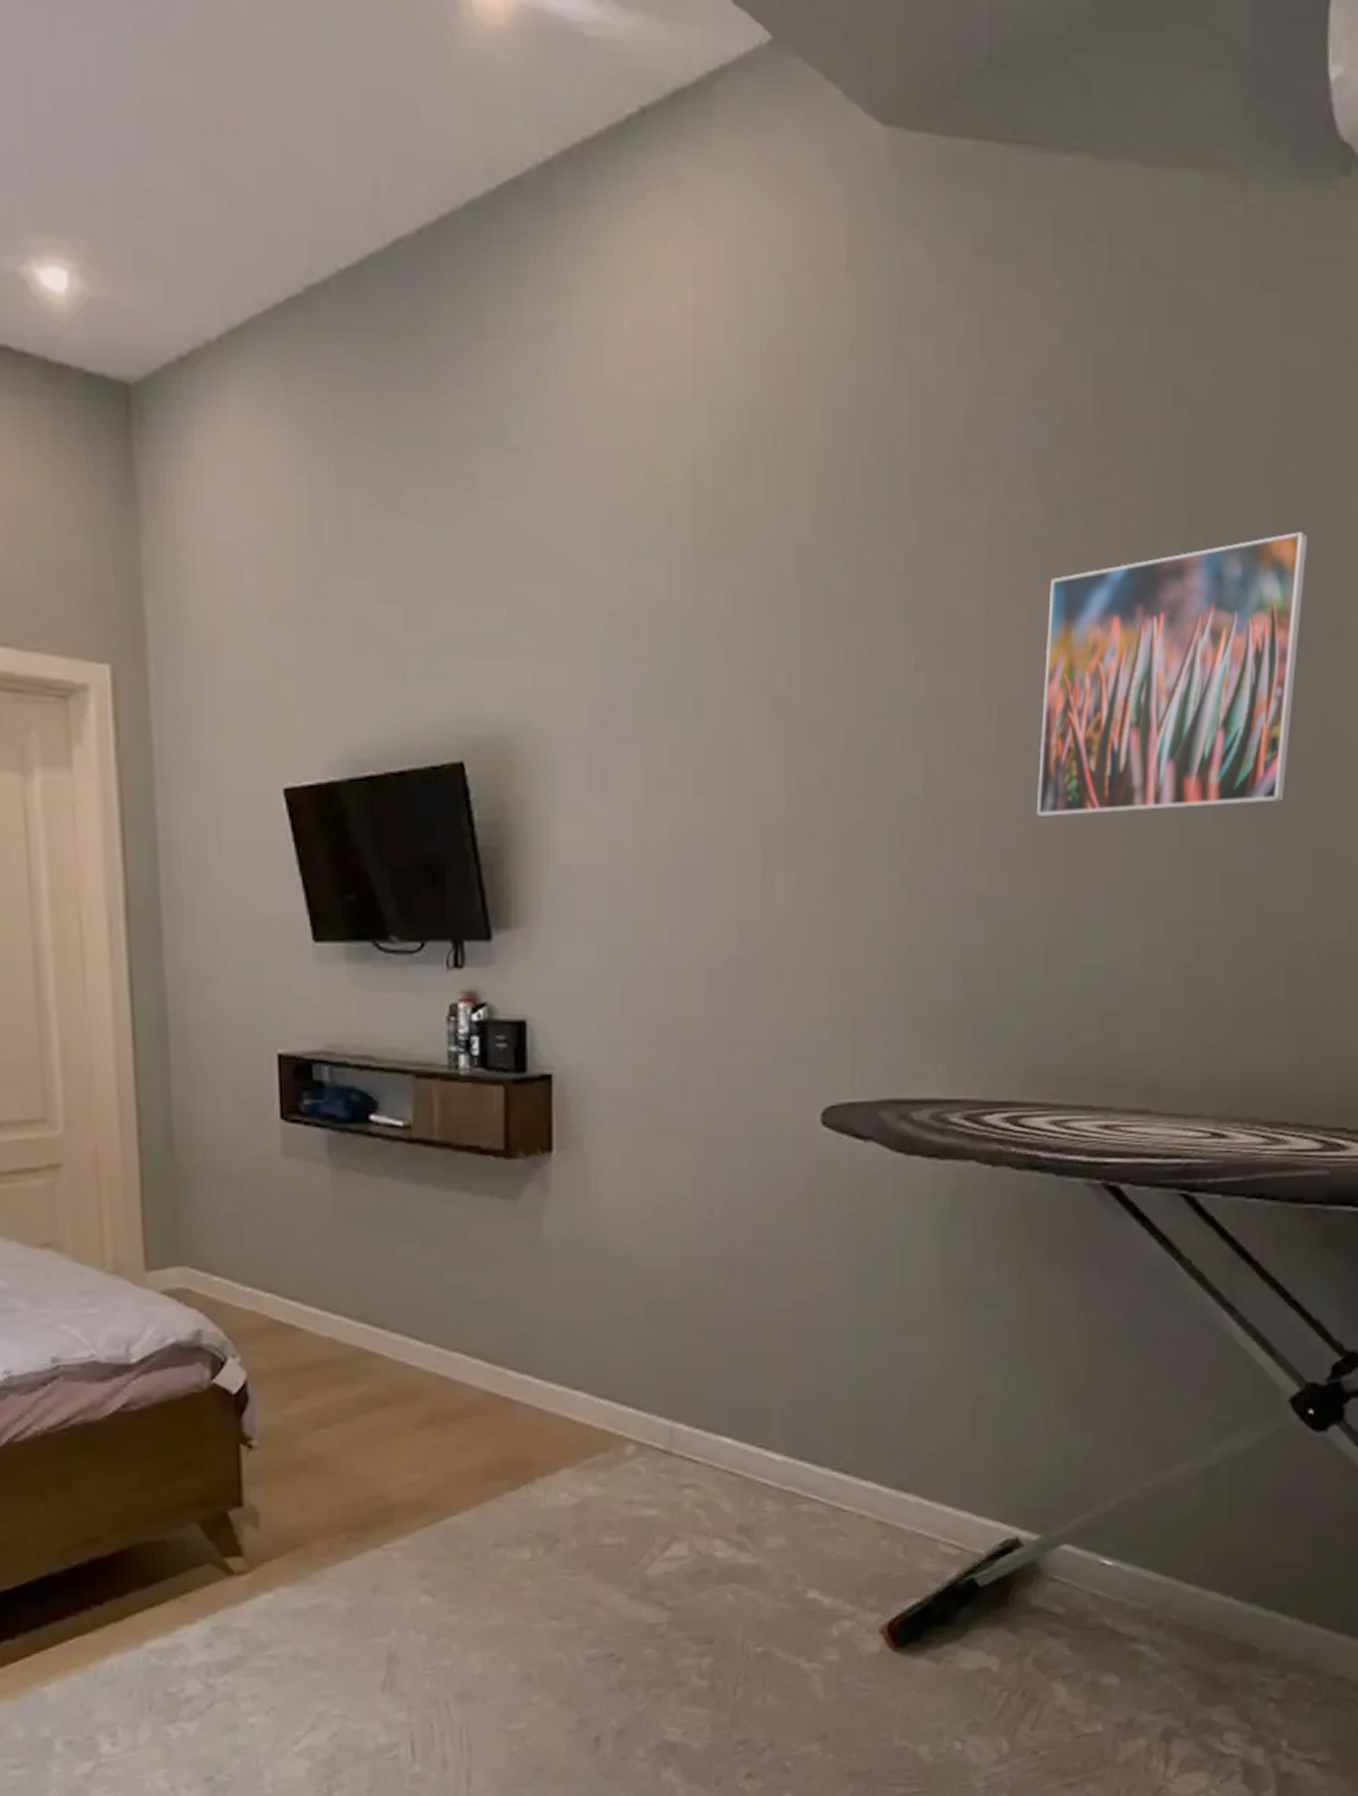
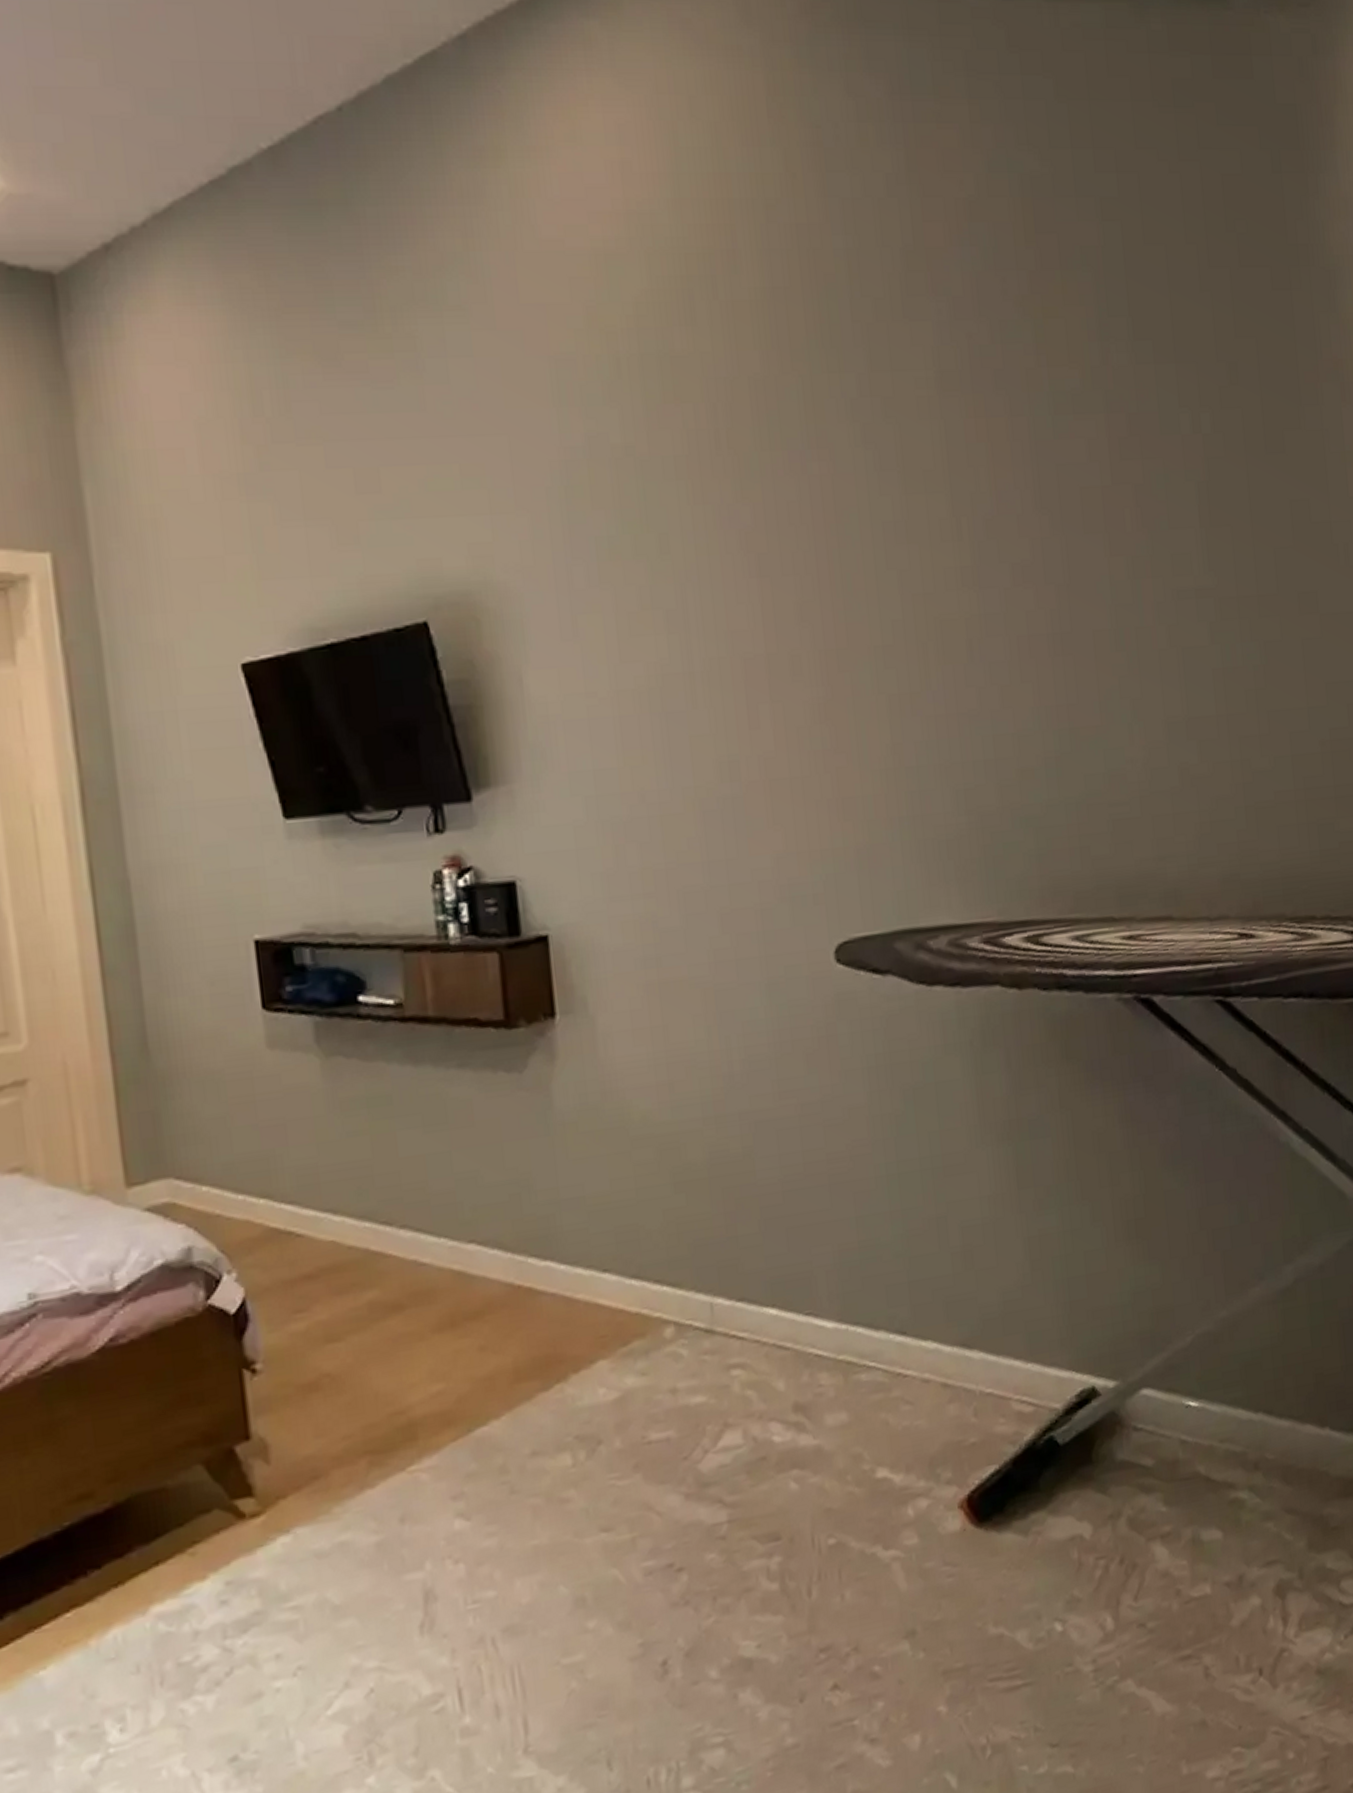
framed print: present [1036,532,1309,816] -> none [1004,331,1265,628]

